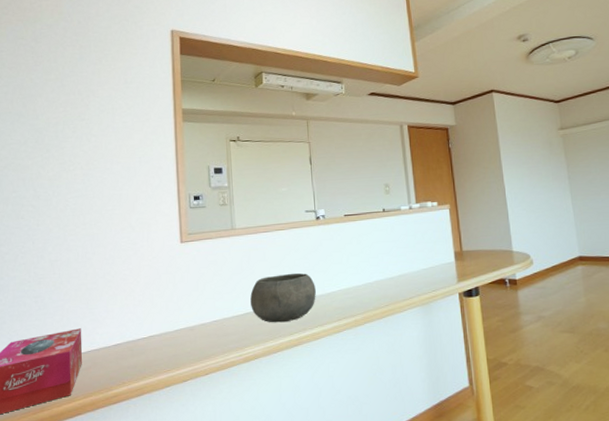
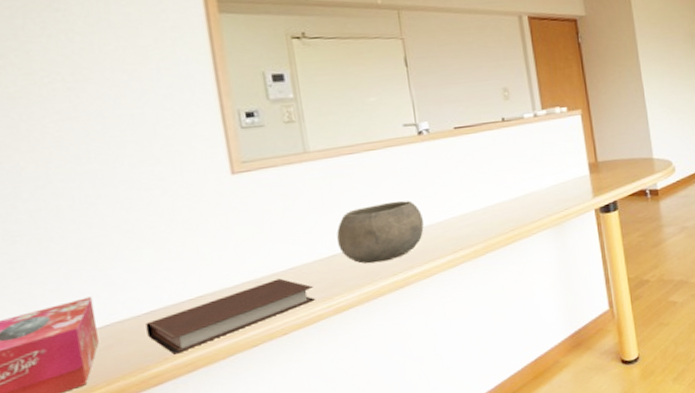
notebook: none [113,328,230,380] -> present [145,278,315,355]

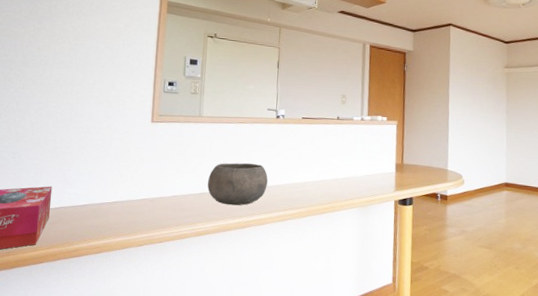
notebook: present [145,278,315,355] -> none [78,201,185,238]

